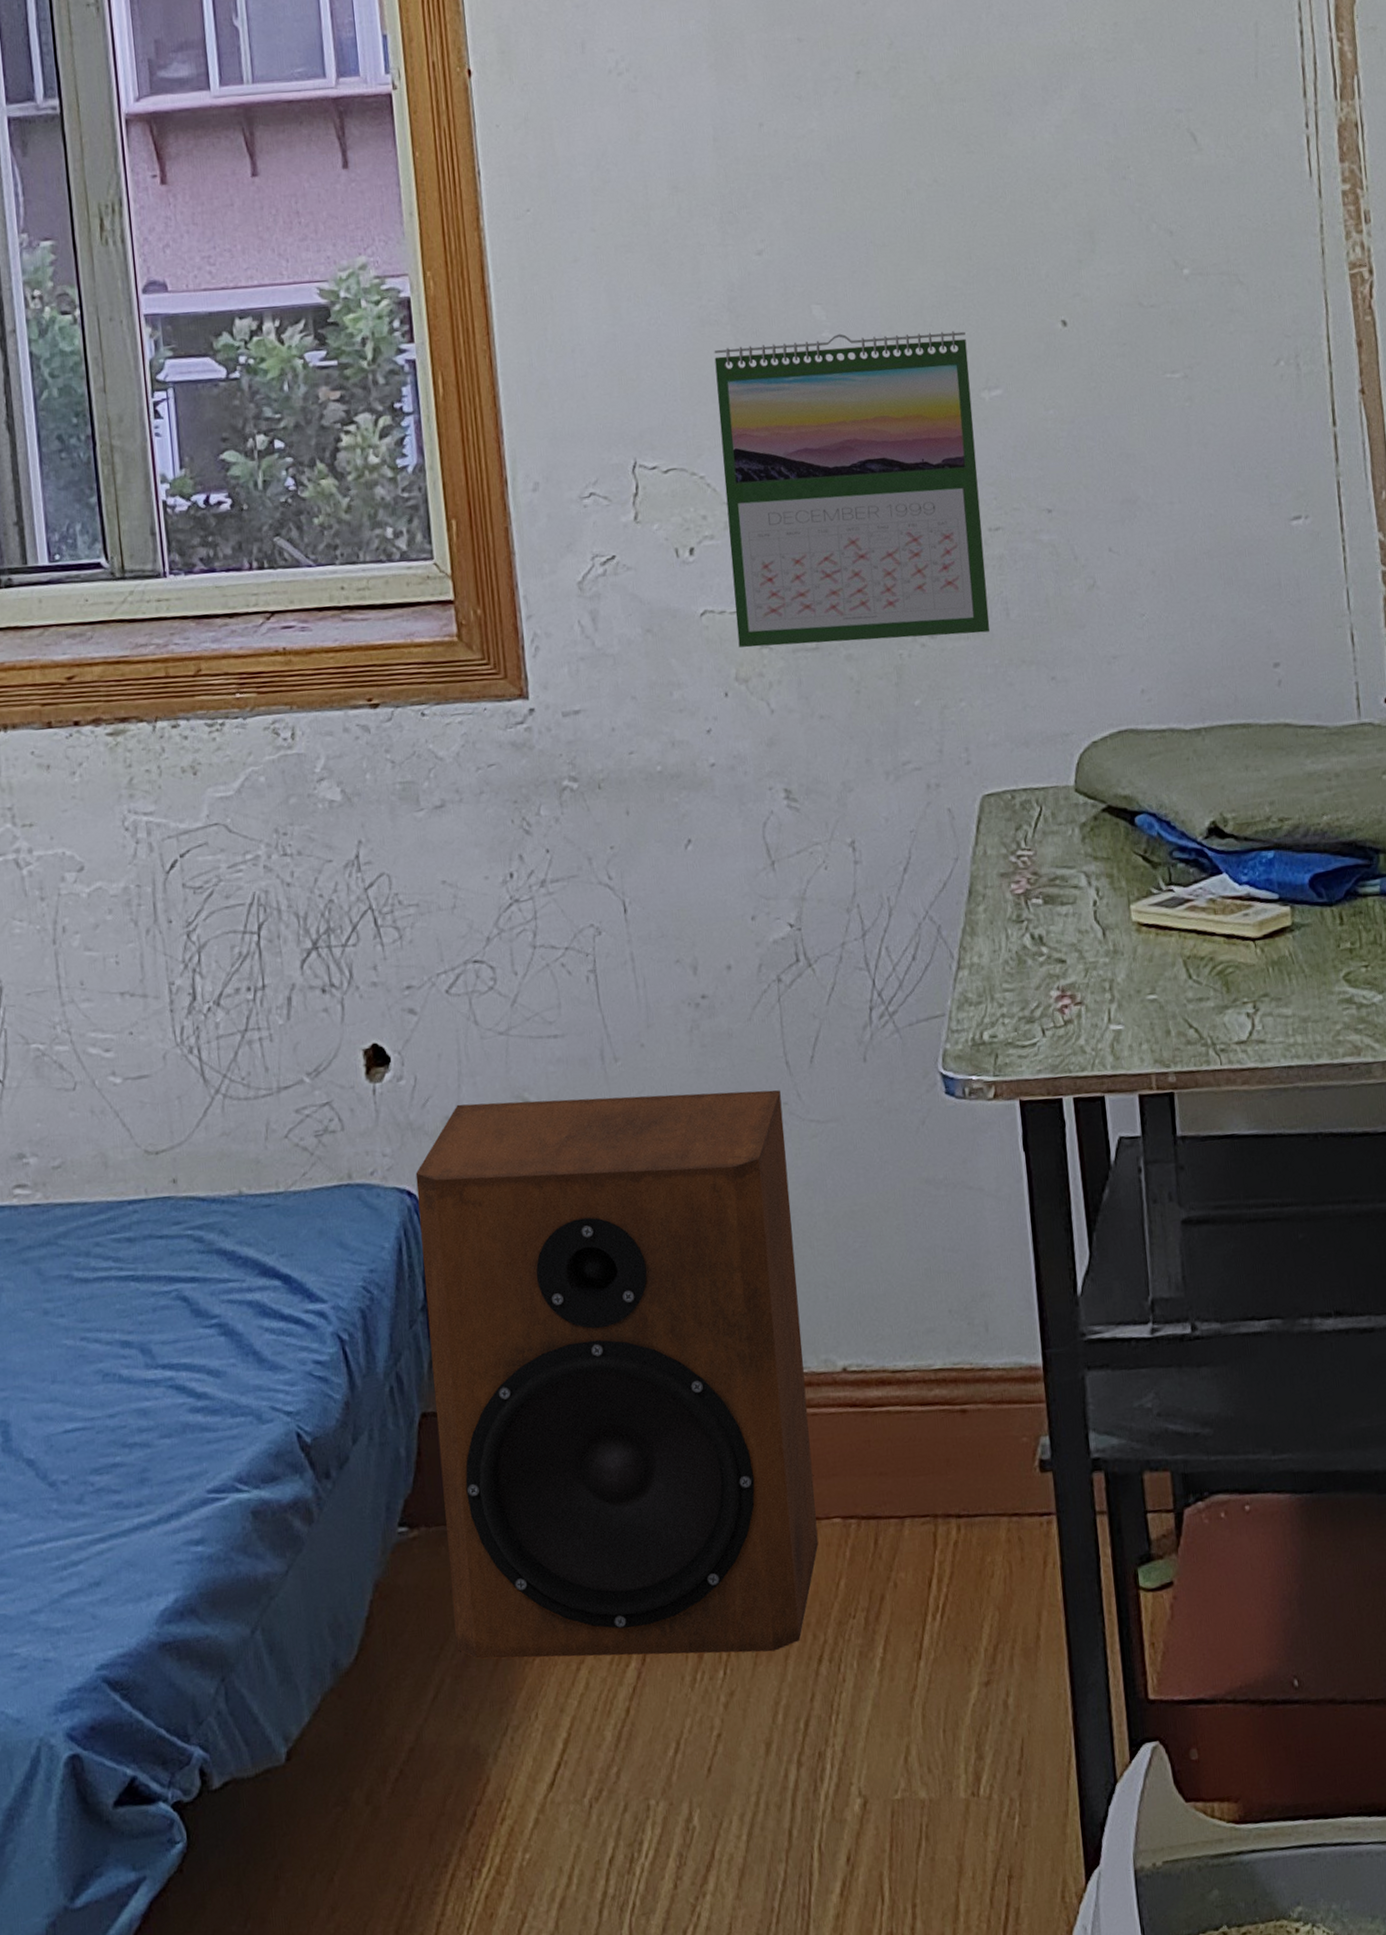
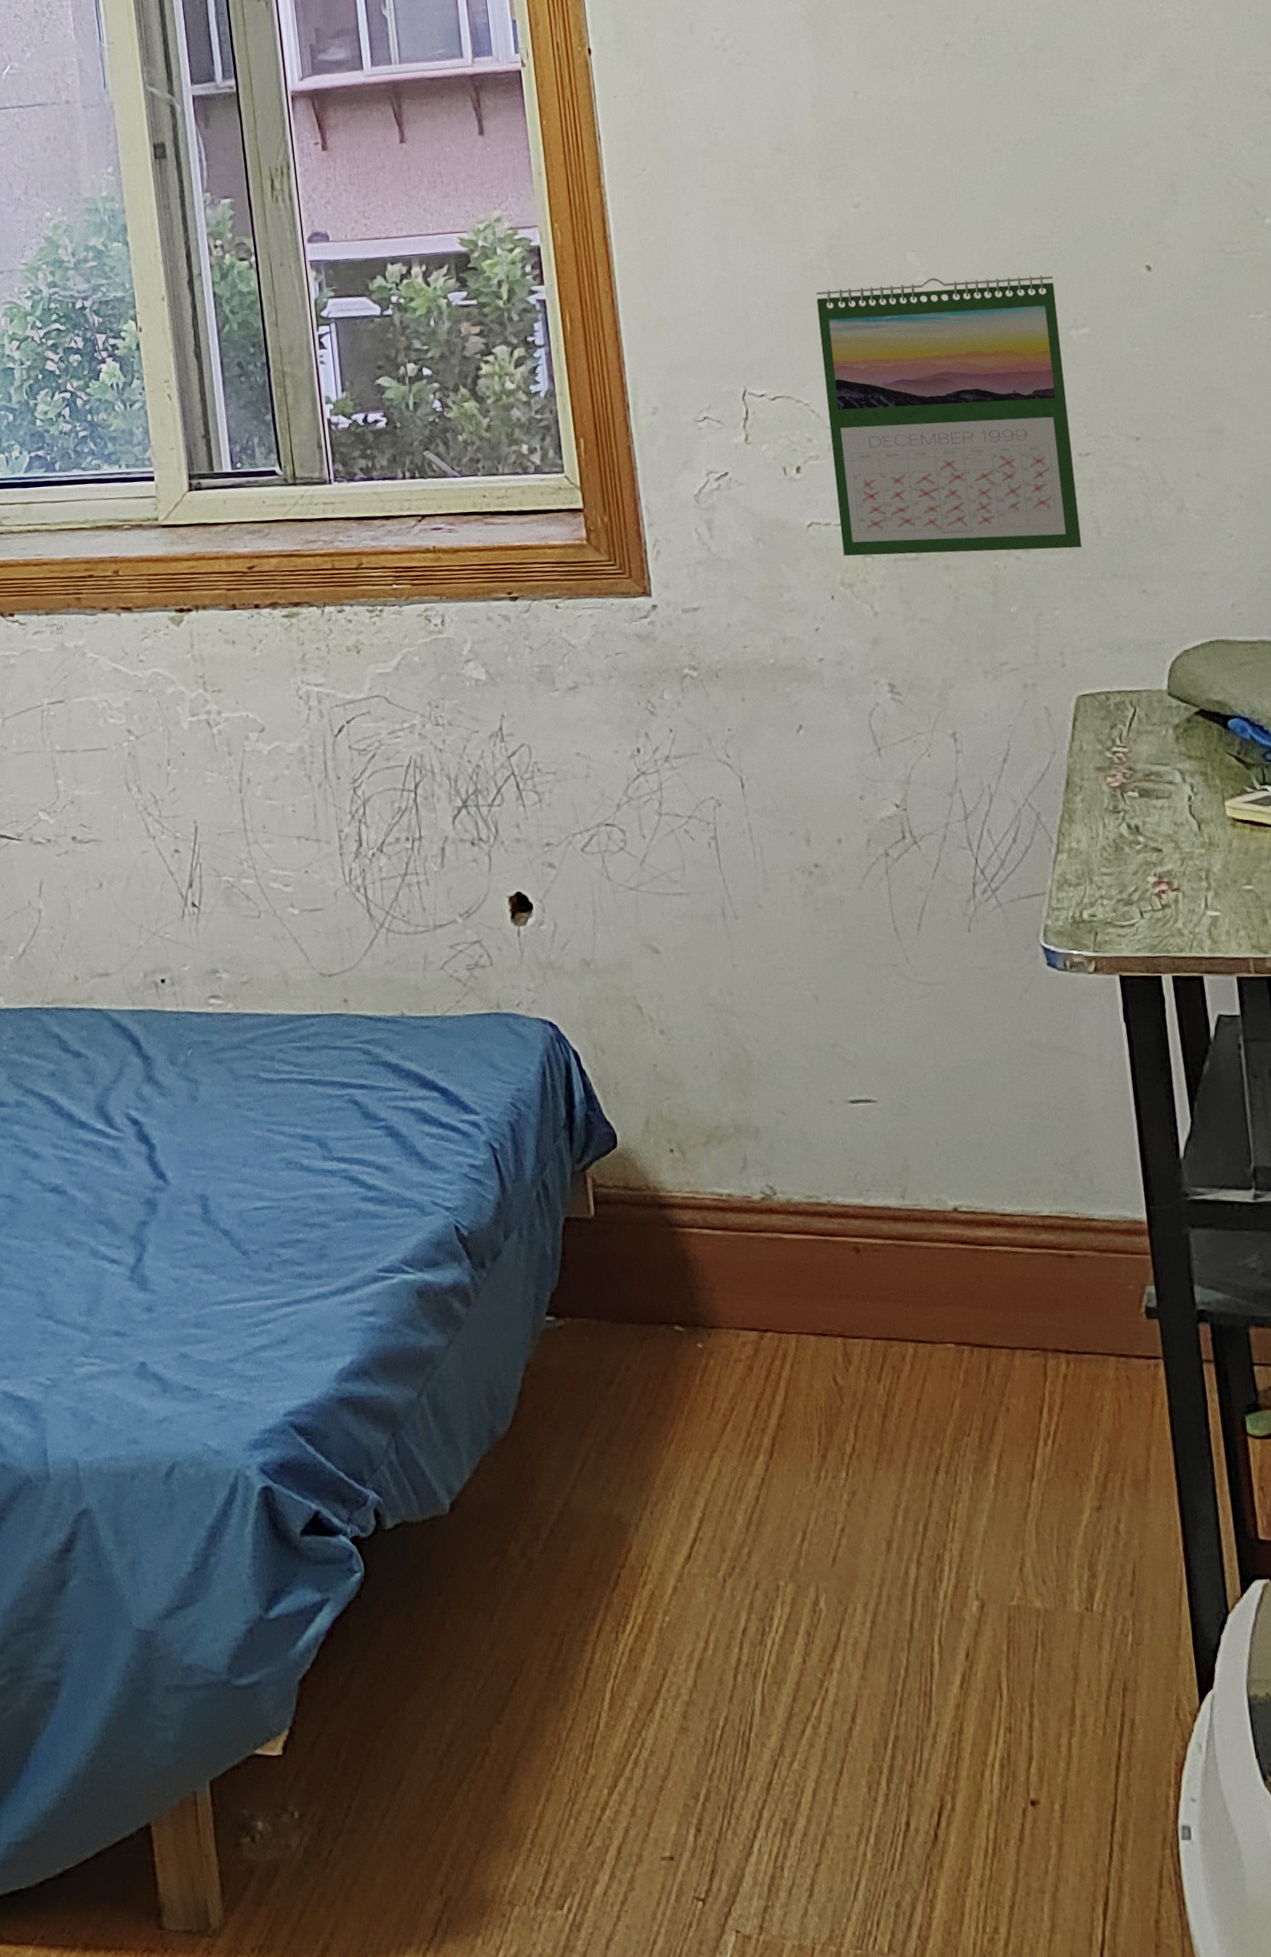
speaker: present [415,1090,819,1659] -> none [556,949,934,1459]

